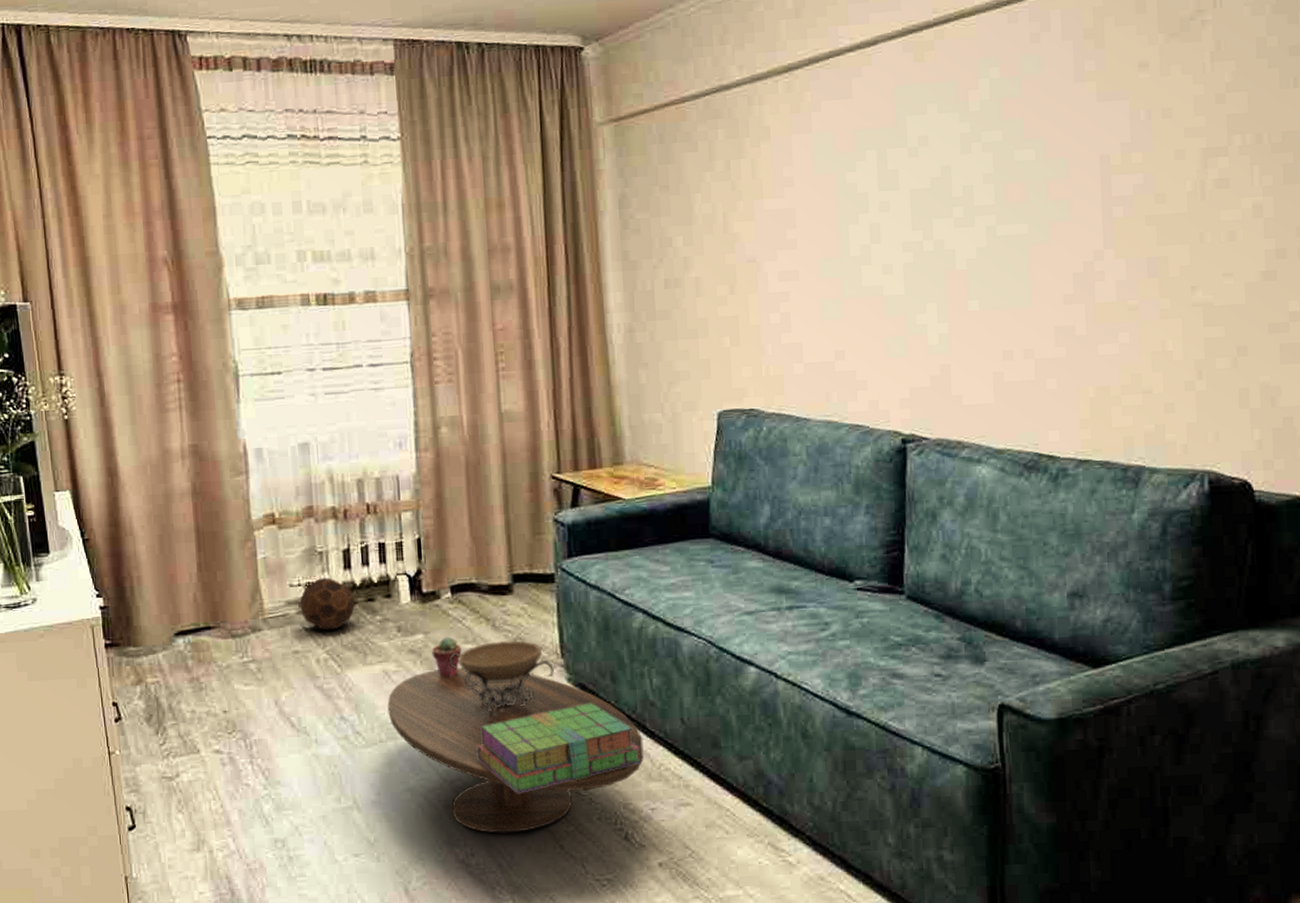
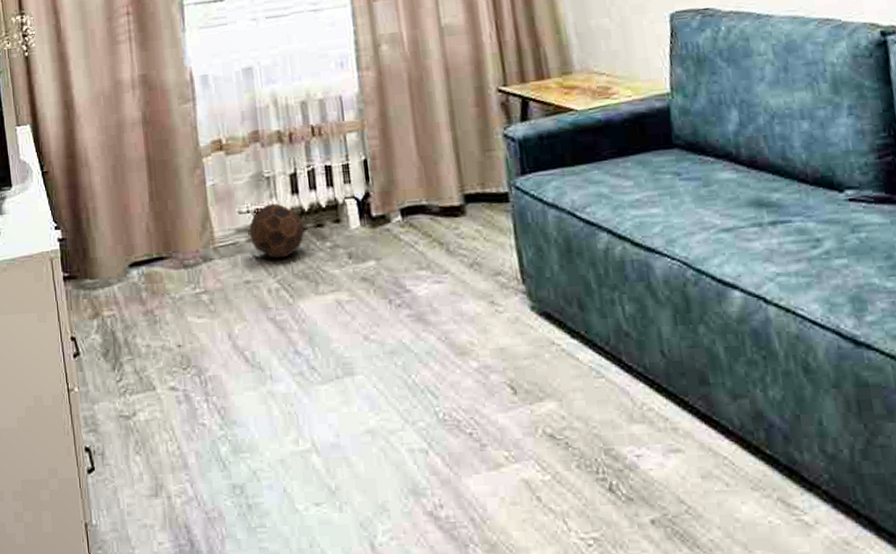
coffee table: present [387,667,644,834] -> none [342,296,623,482]
potted succulent: present [431,637,462,677] -> none [384,263,416,307]
decorative bowl: present [448,640,554,712] -> none [402,265,516,345]
stack of books: present [476,703,641,794] -> none [438,334,620,437]

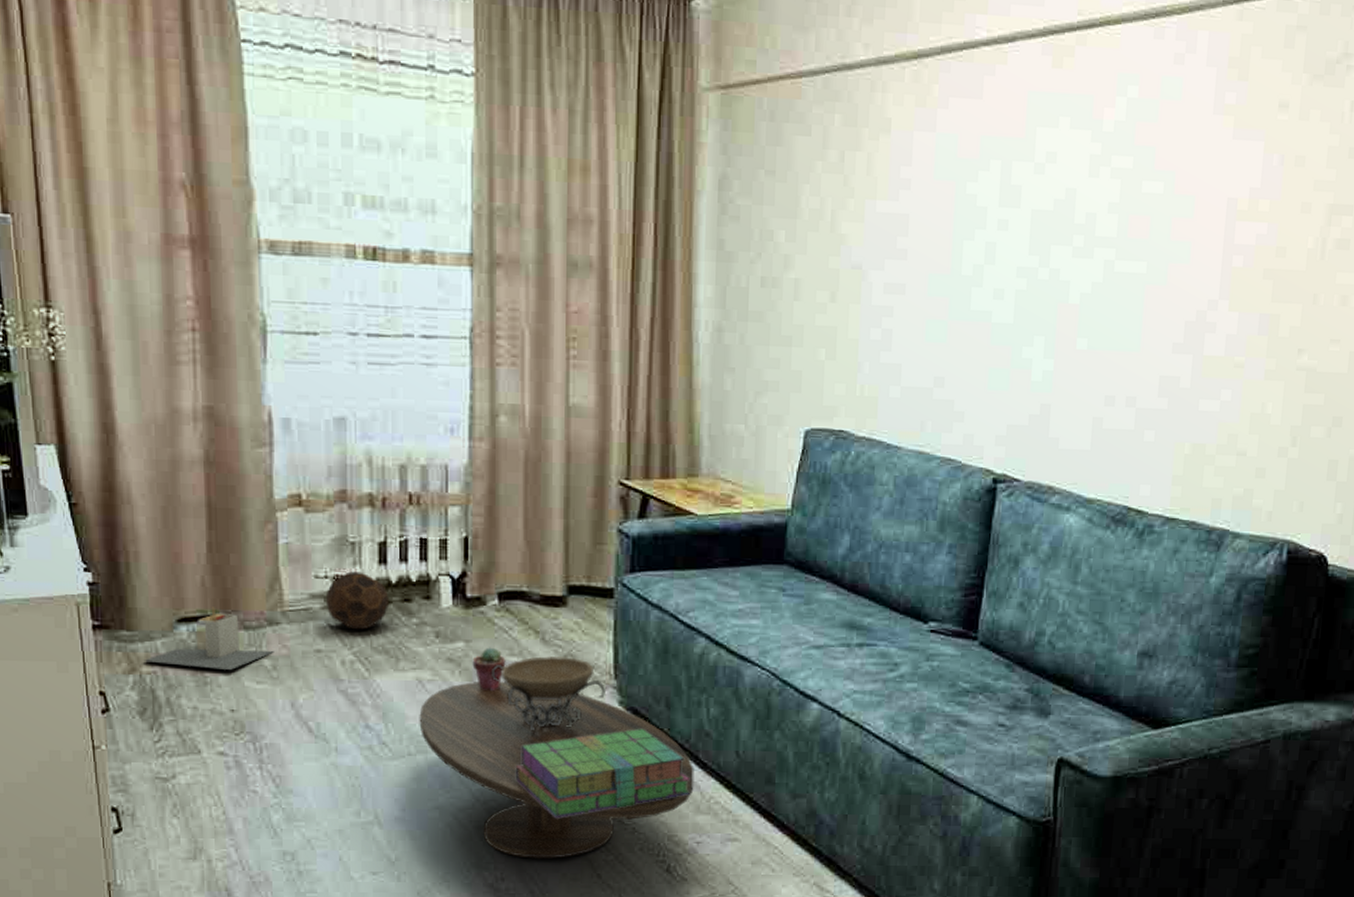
storage bin: none [104,250,210,308] -> present [143,607,274,670]
coffee table: none [342,296,623,482] -> present [419,681,694,859]
potted succulent: none [384,263,416,307] -> present [472,647,506,690]
decorative bowl: none [402,265,516,345] -> present [490,655,605,731]
stack of books: none [438,334,620,437] -> present [515,729,690,819]

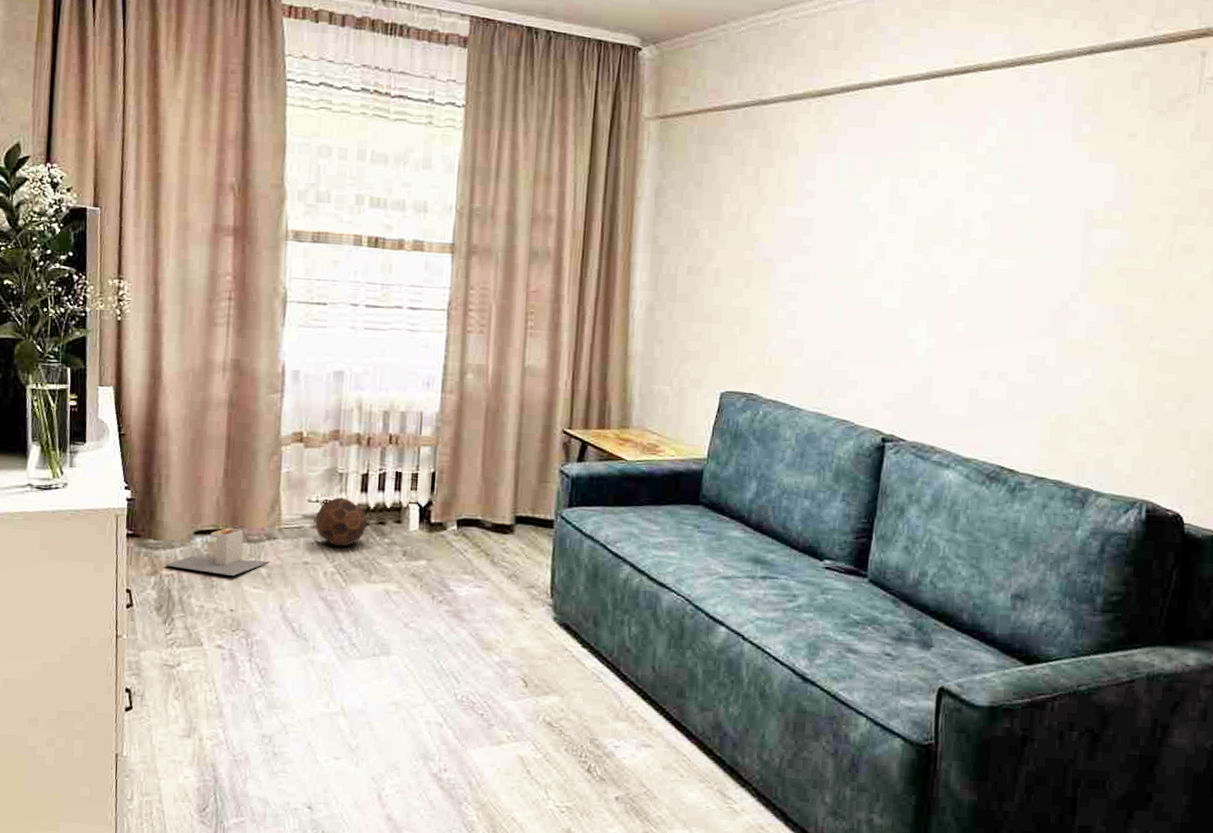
coffee table: present [419,681,694,859] -> none [384,595,616,754]
potted succulent: present [472,647,506,690] -> none [432,566,460,603]
decorative bowl: present [490,655,605,731] -> none [446,575,542,640]
stack of books: present [515,729,690,819] -> none [461,643,612,718]

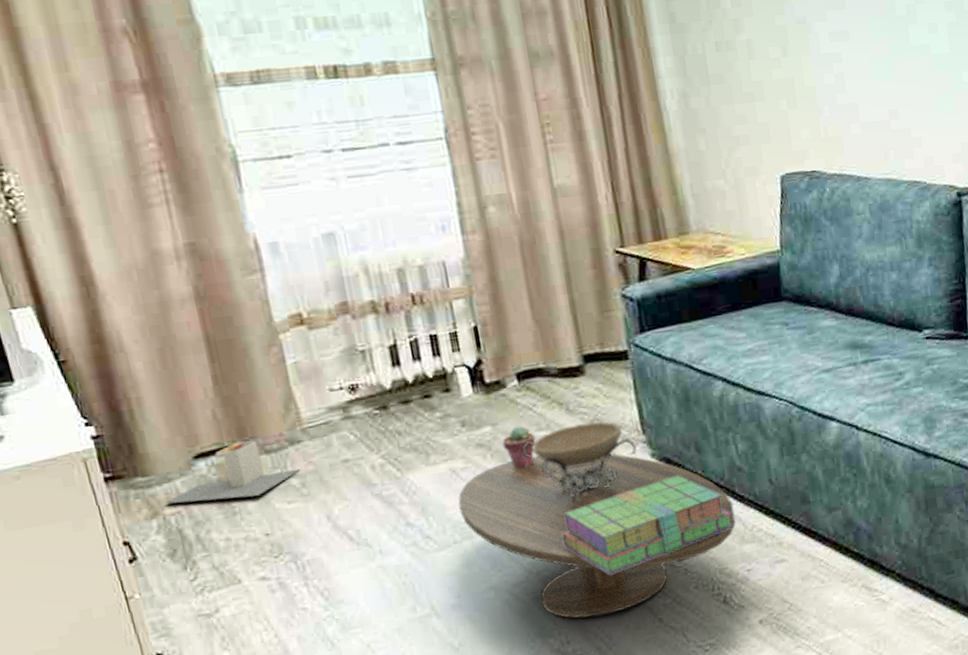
soccer ball: present [315,497,367,547] -> none [344,377,410,434]
coffee table: none [384,595,616,754] -> present [458,454,736,619]
potted succulent: none [432,566,460,603] -> present [502,426,536,468]
decorative bowl: none [446,575,542,640] -> present [521,421,637,498]
stack of books: none [461,643,612,718] -> present [561,476,733,575]

